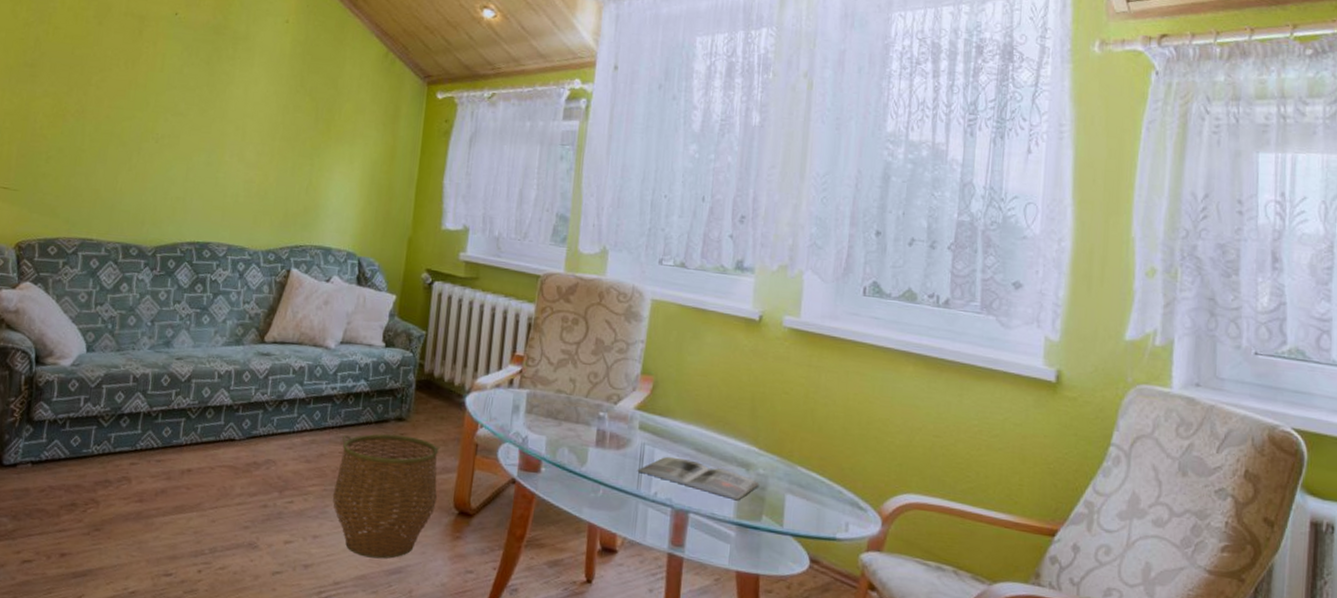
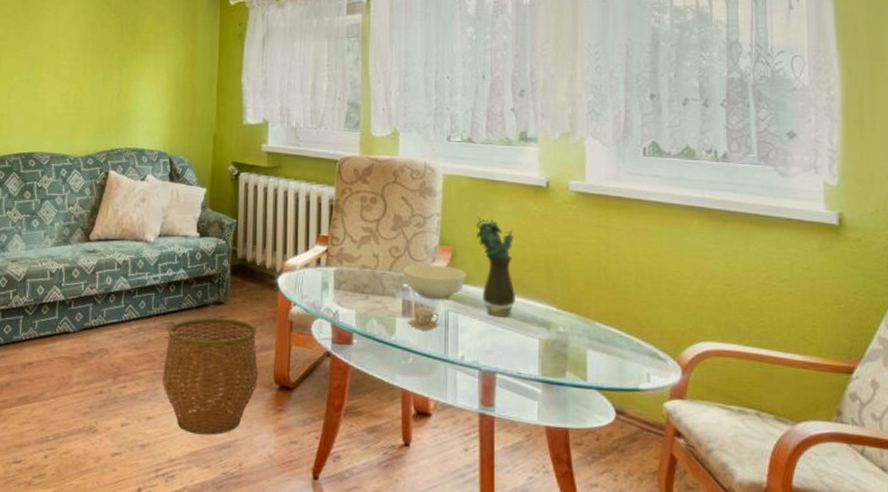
bowl: none [600,392,667,432] -> present [403,264,466,300]
teacup: none [600,439,634,464] -> present [407,308,440,331]
magazine: present [637,456,760,501] -> none [443,321,561,359]
vase: none [681,347,720,456] -> present [477,217,516,318]

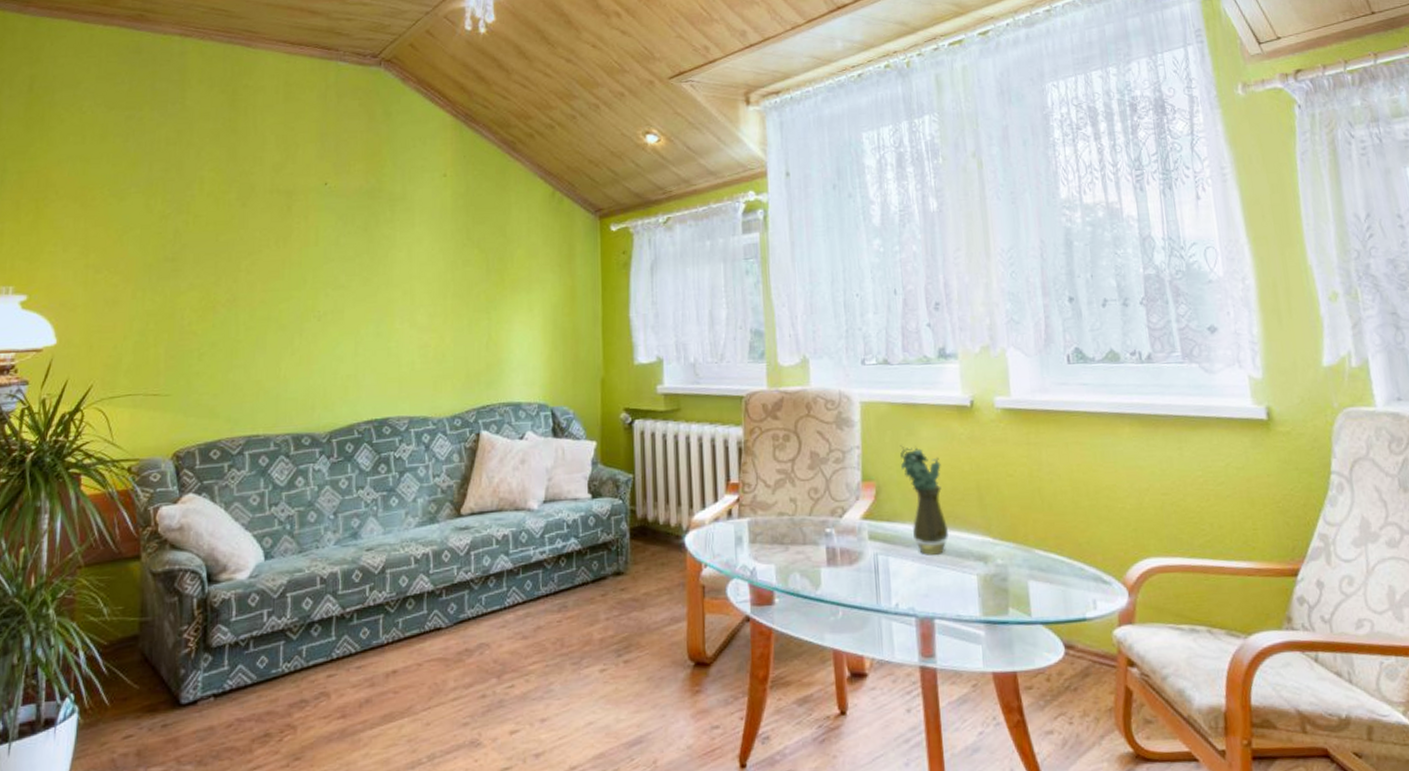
basket: present [162,317,259,435] -> none [556,590,670,733]
bowl: present [403,264,466,300] -> none [825,503,894,544]
teacup: present [407,308,440,331] -> none [833,554,869,580]

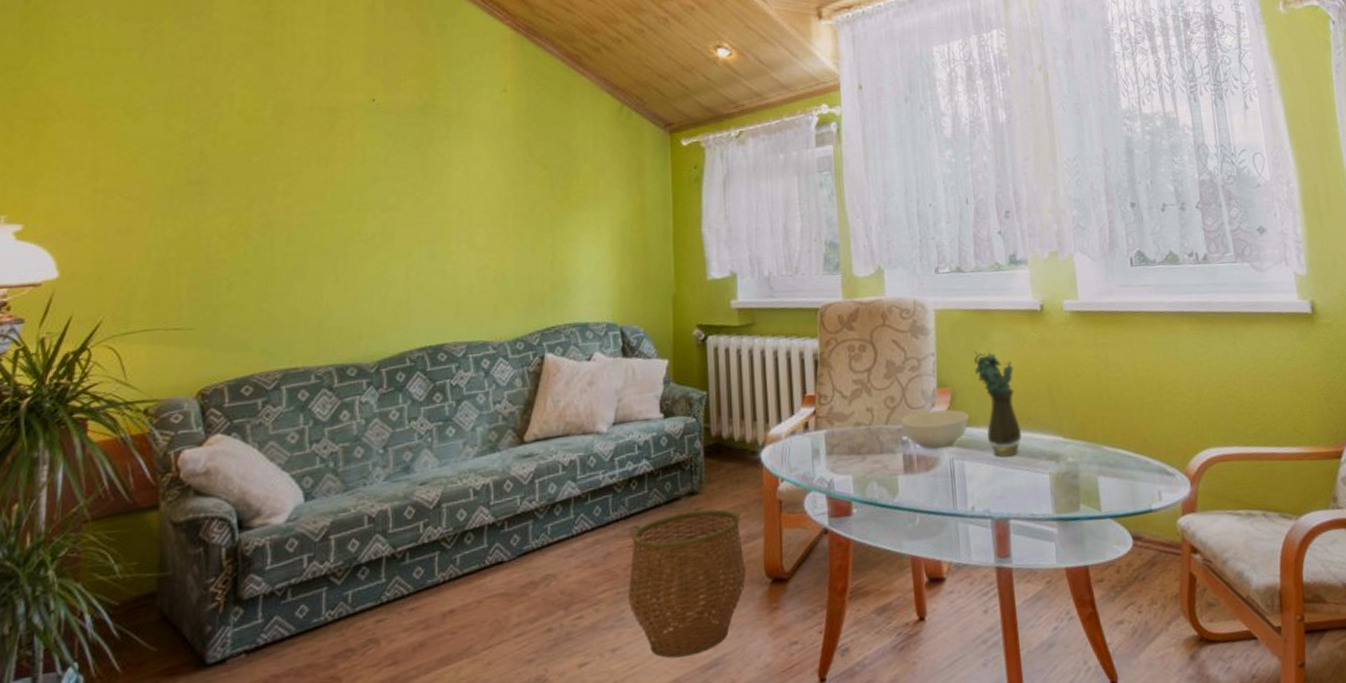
basket: none [556,590,670,733] -> present [627,509,747,658]
bowl: none [825,503,894,544] -> present [901,409,969,449]

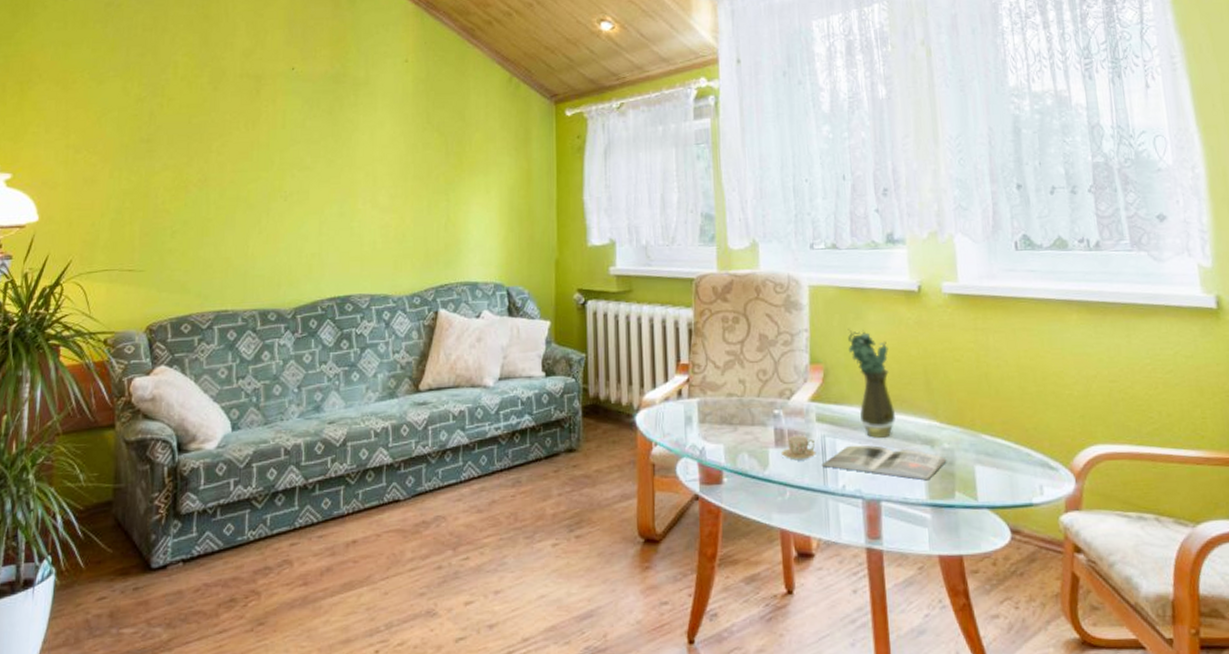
basket: present [627,509,747,658] -> none [510,466,621,606]
bowl: present [901,409,969,449] -> none [773,385,842,425]
teacup: none [910,460,945,486] -> present [780,436,816,461]
magazine: none [950,464,1071,496] -> present [821,445,947,481]

